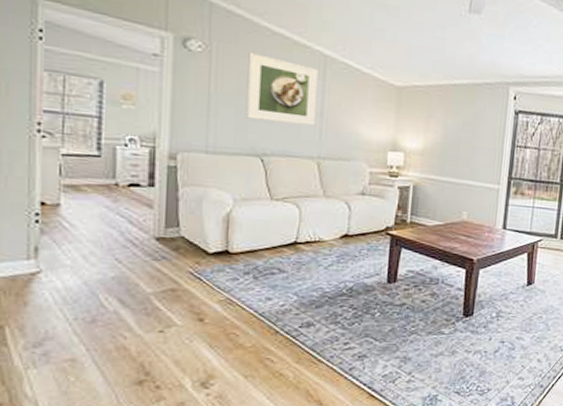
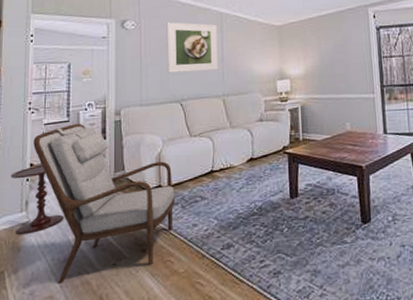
side table: none [10,205,93,286] -> present [10,164,64,235]
armchair: none [45,161,246,347] -> present [33,124,175,285]

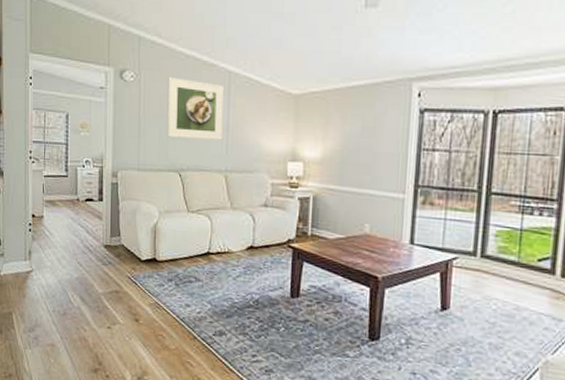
side table: present [10,164,64,235] -> none [15,217,64,283]
armchair: present [33,124,175,285] -> none [35,180,169,336]

